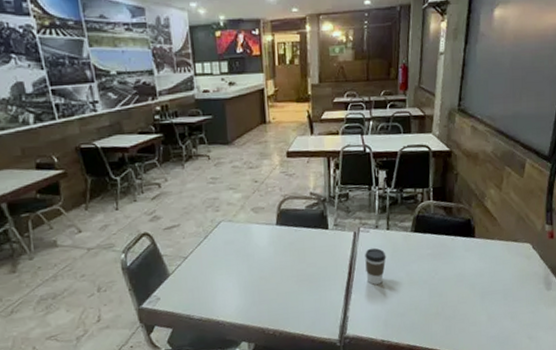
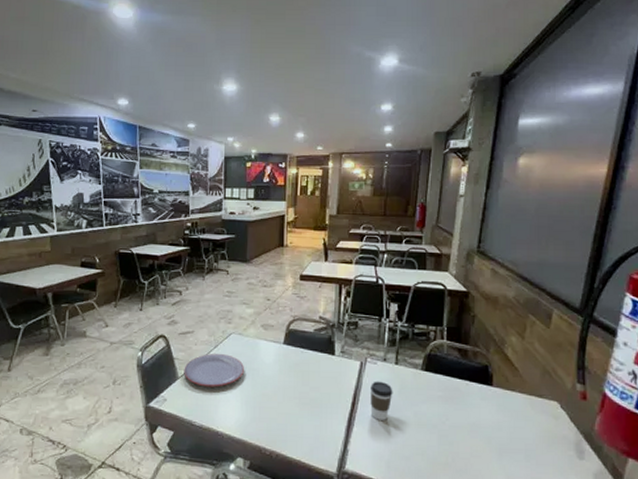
plate: none [174,243,239,280] -> present [184,354,244,387]

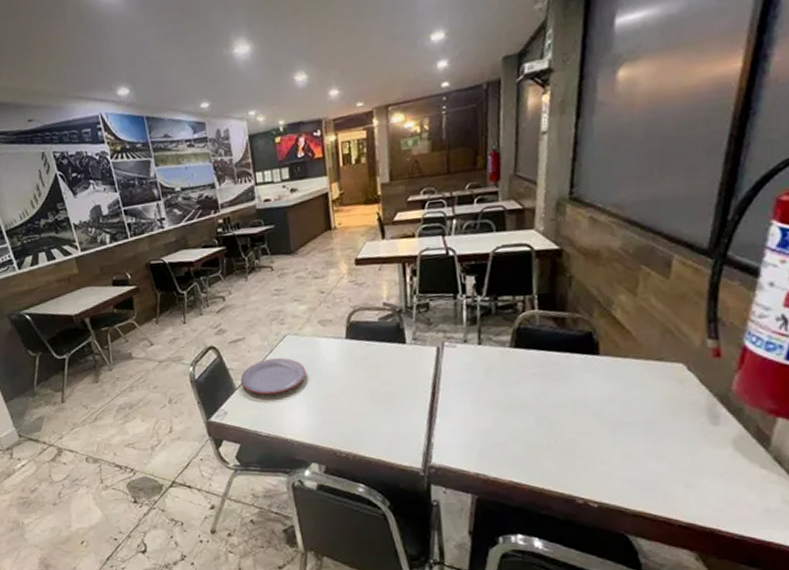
coffee cup: present [370,381,393,420] -> none [451,365,479,408]

